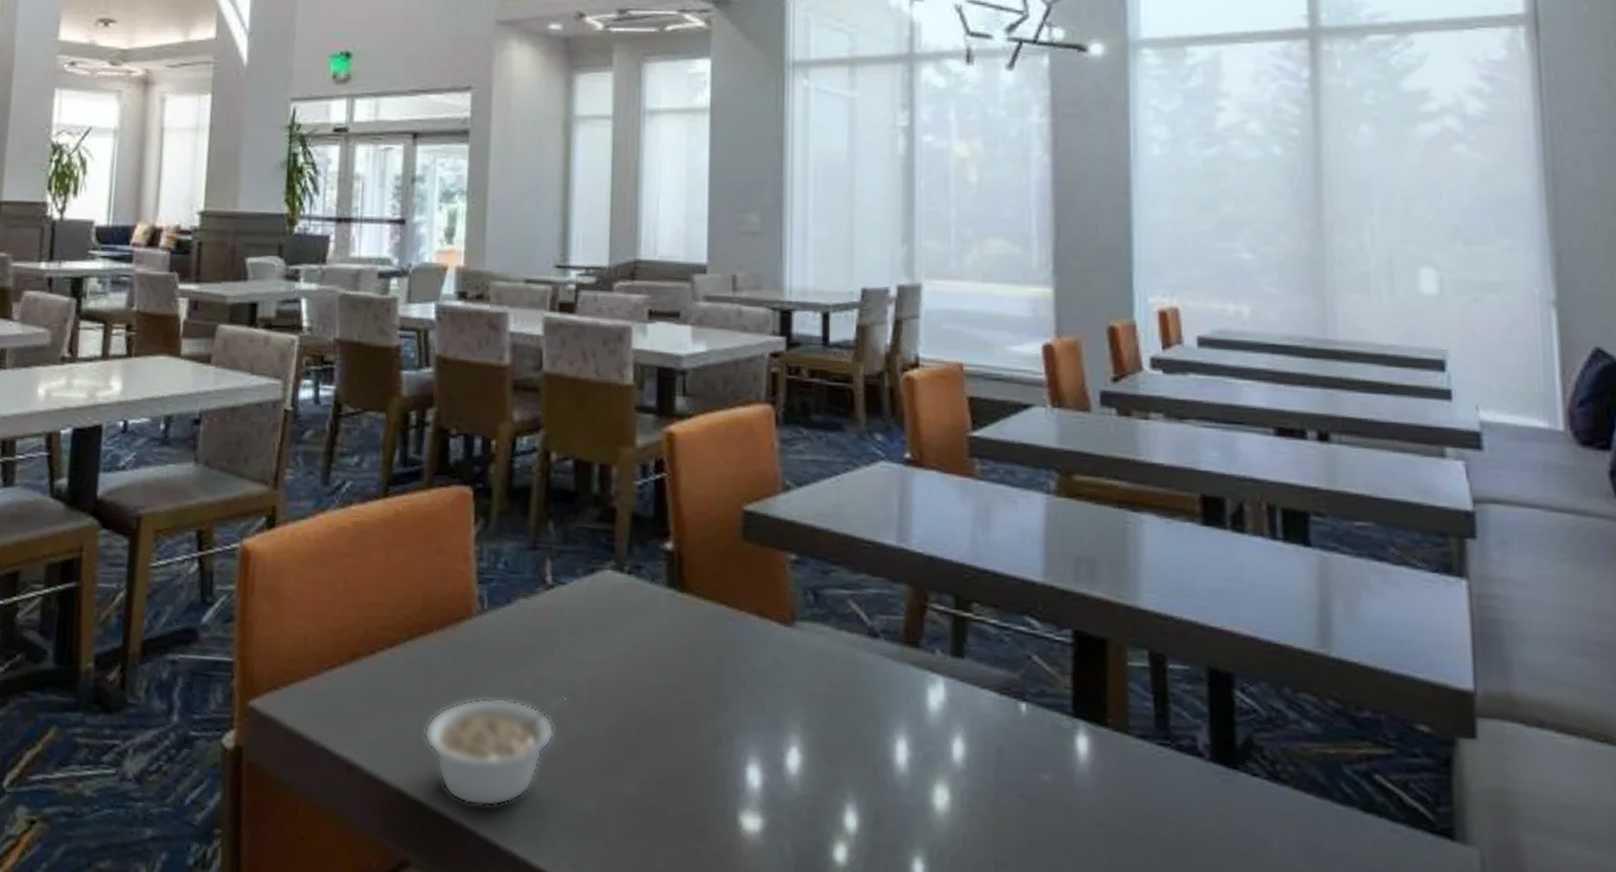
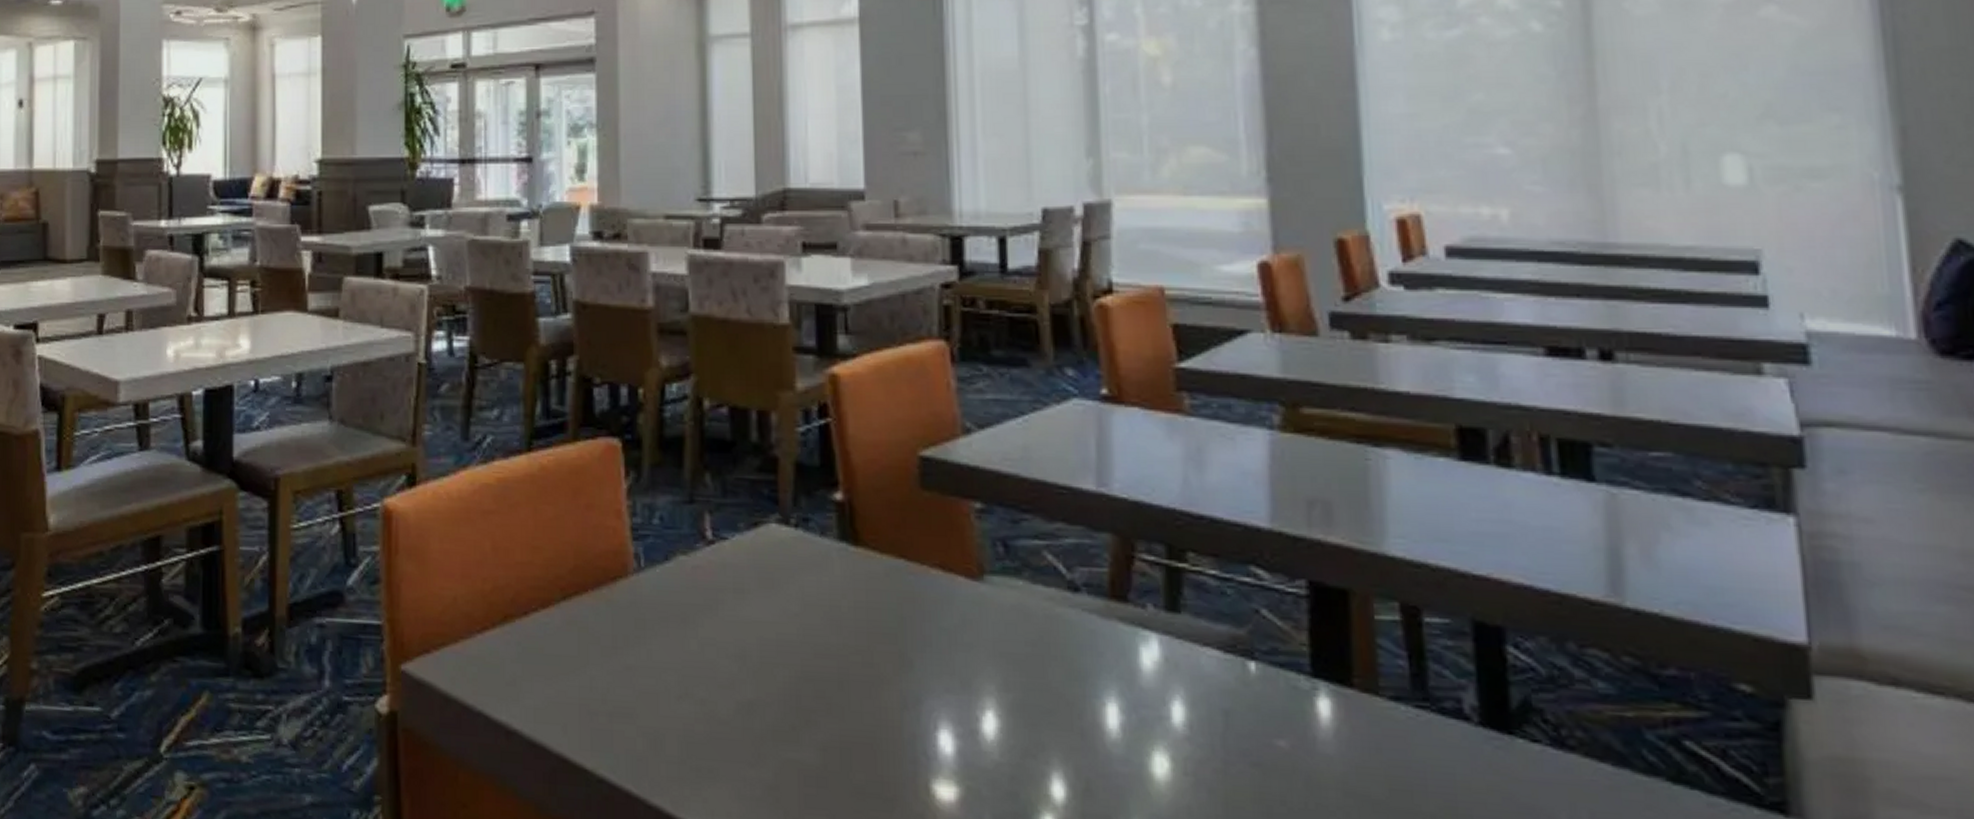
legume: present [423,695,567,807] -> none [584,656,736,774]

